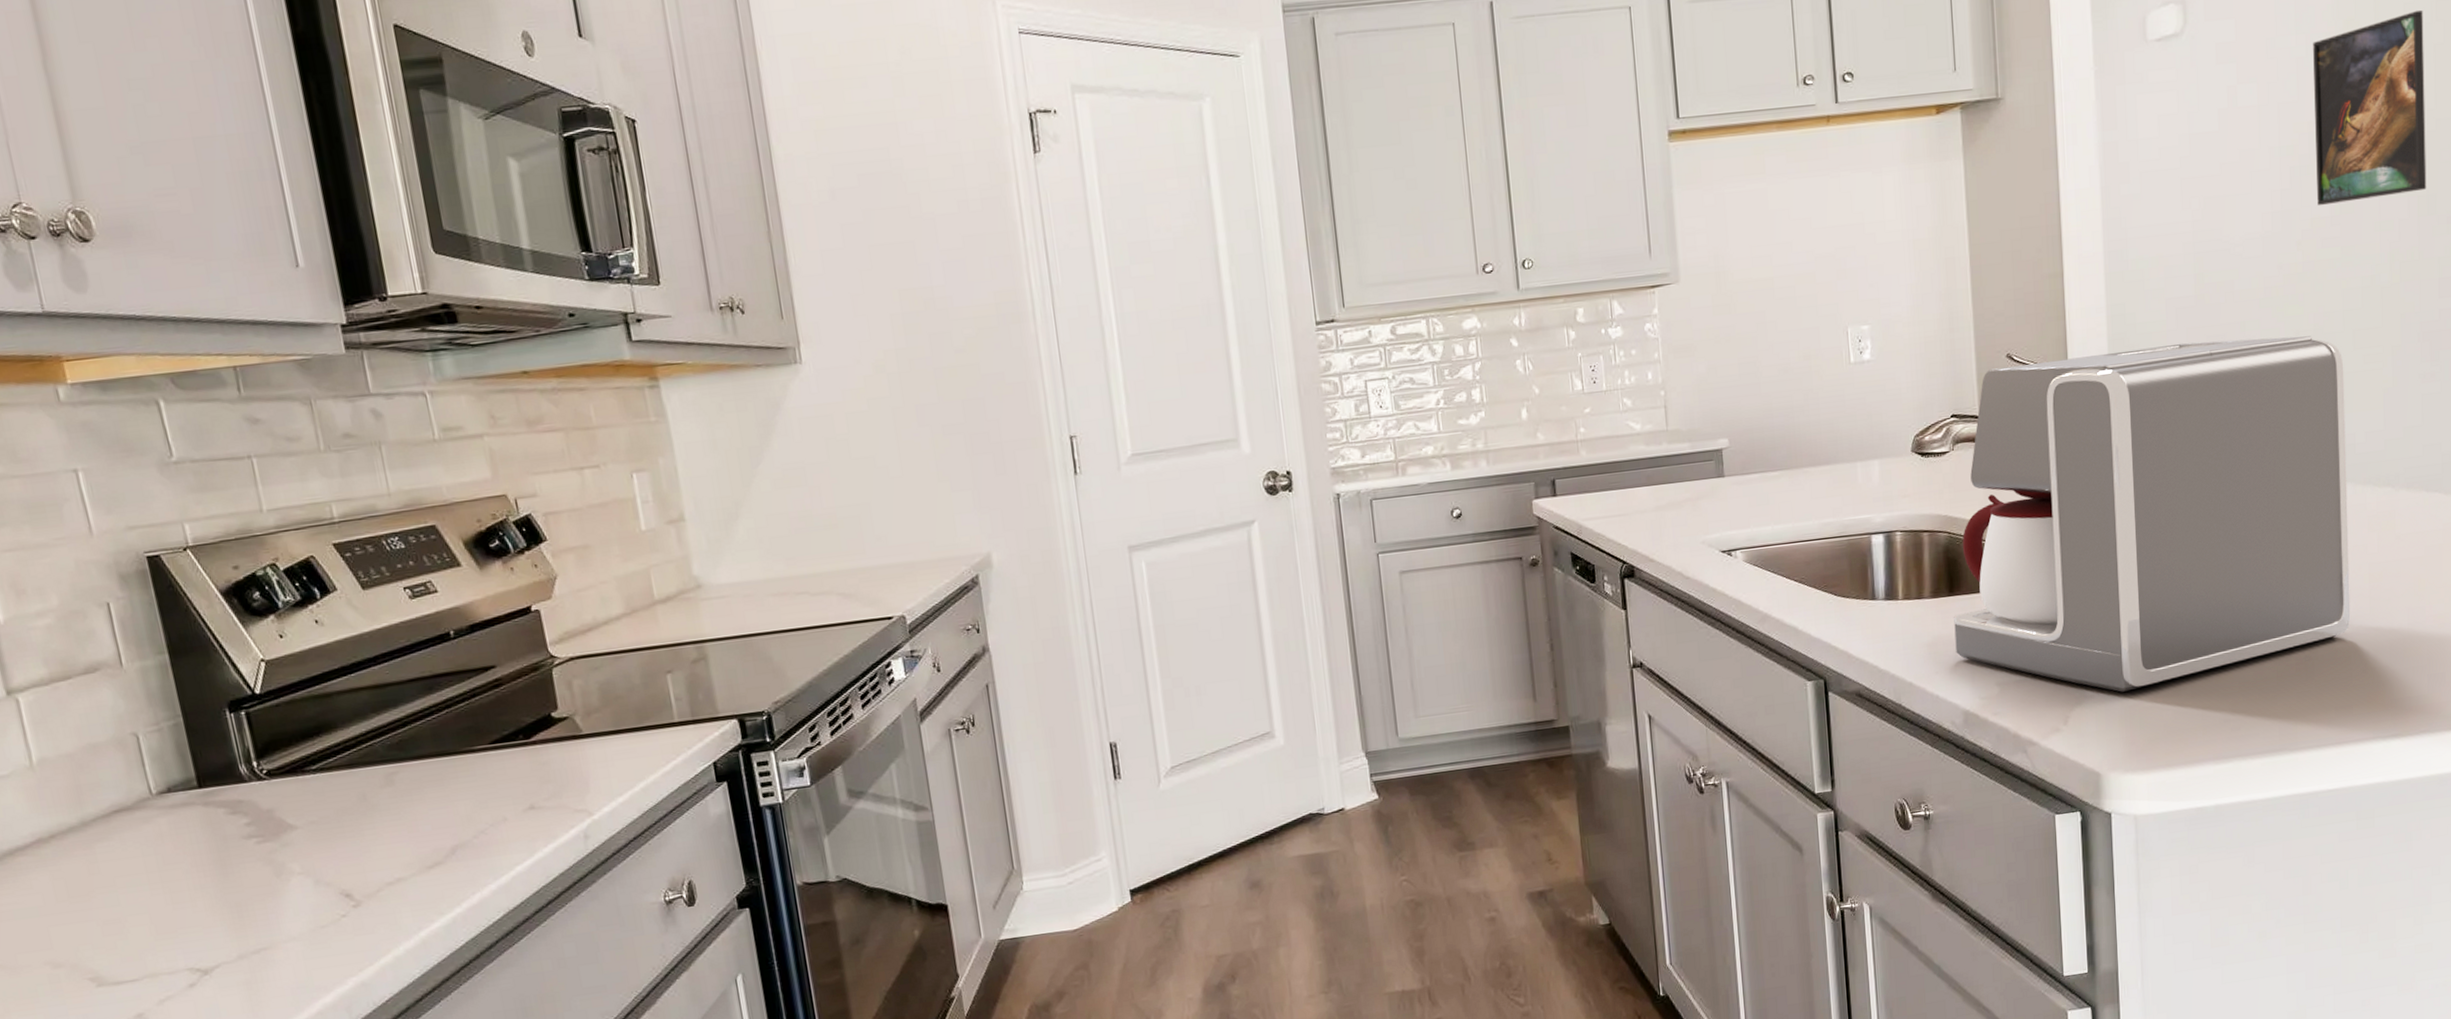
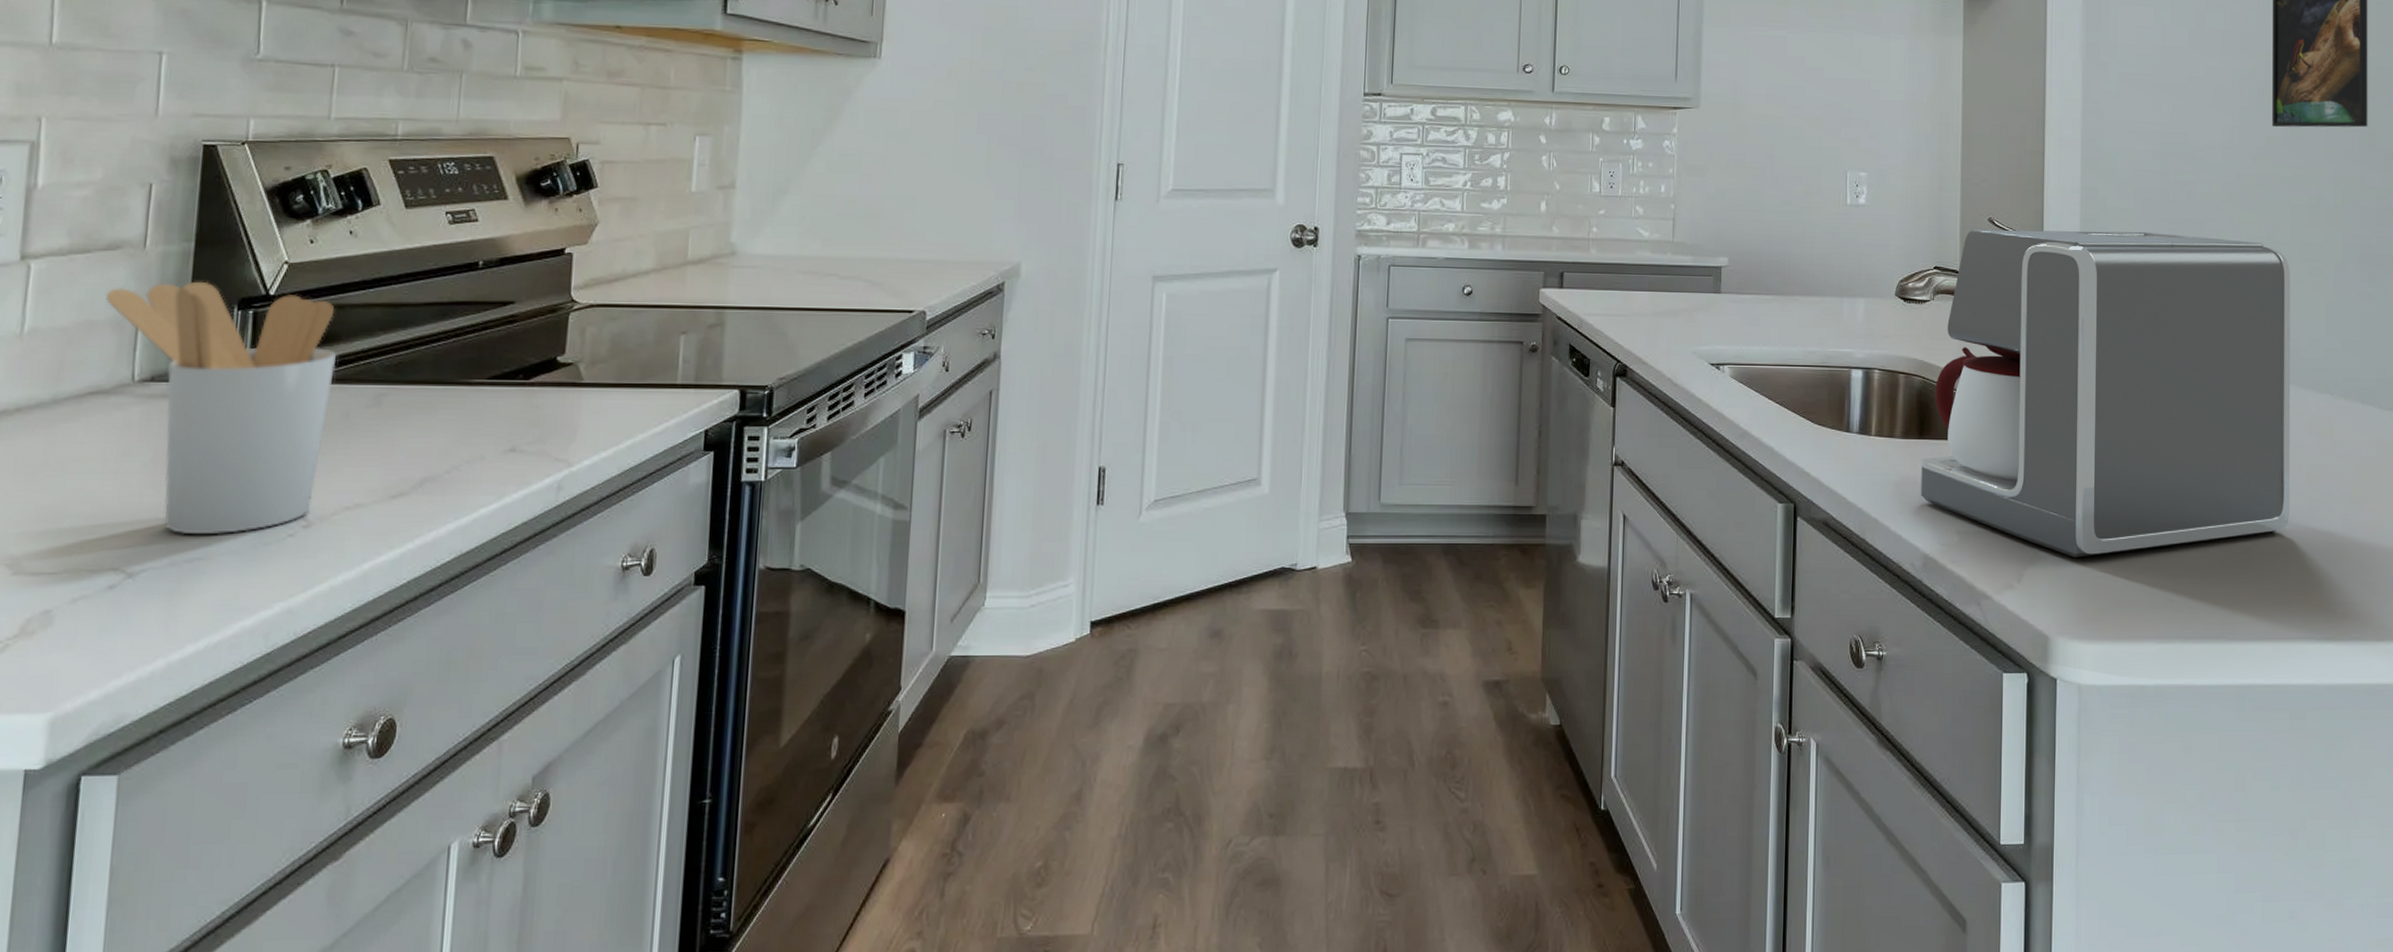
utensil holder: none [98,689,355,929] -> present [105,281,336,534]

